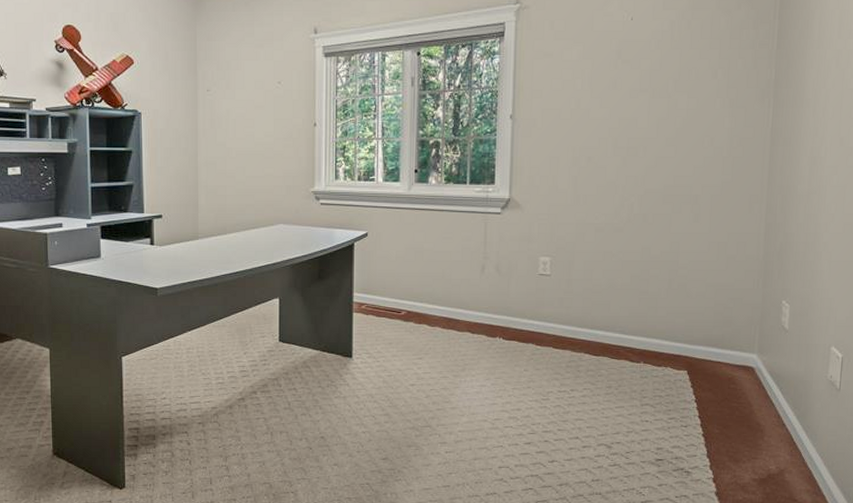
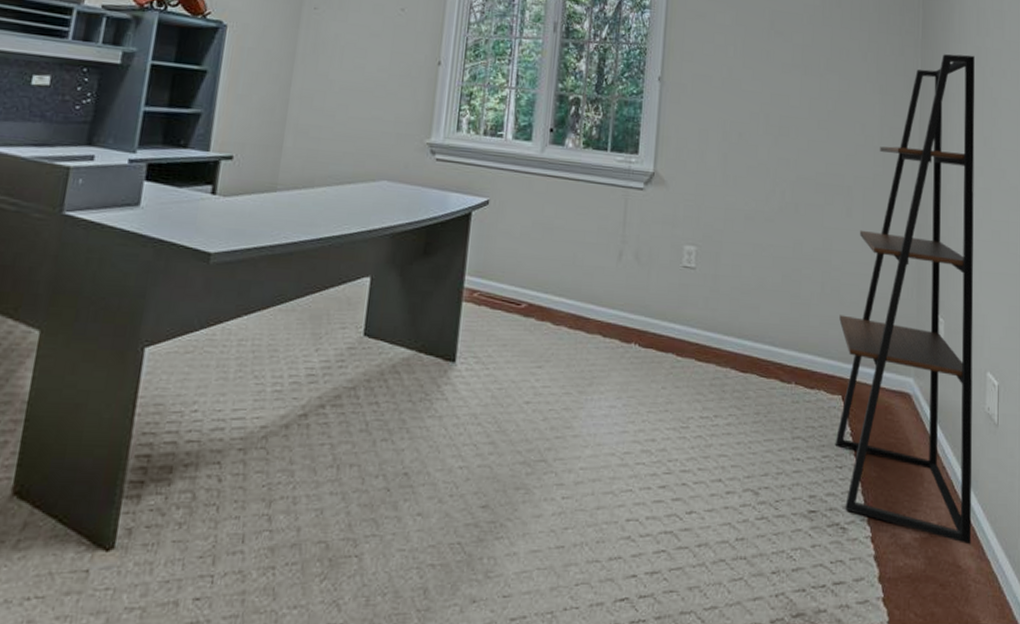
shelving unit: none [680,59,835,484] -> present [835,54,975,545]

